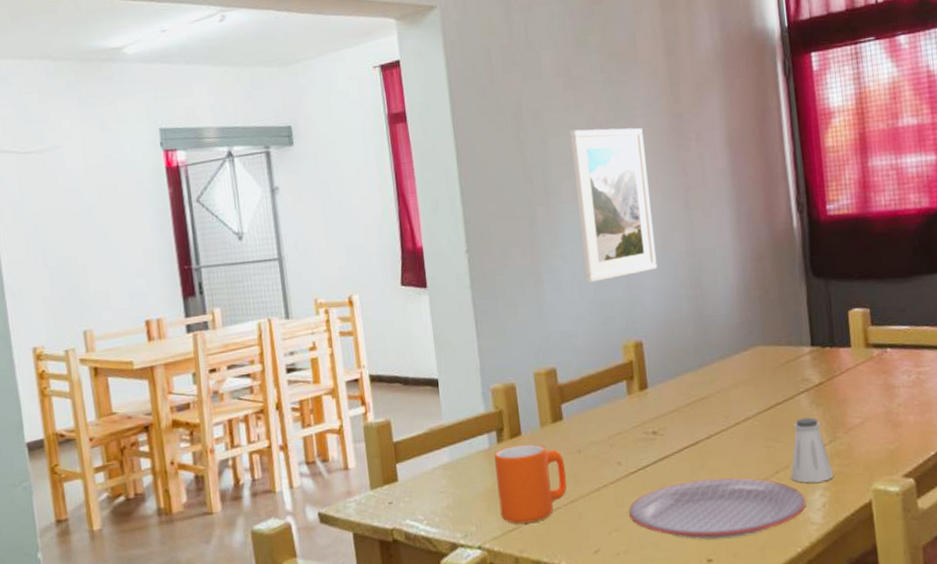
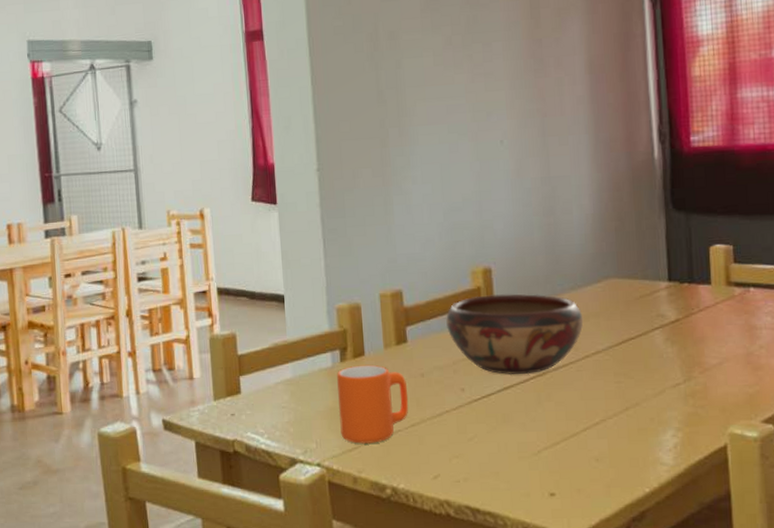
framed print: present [570,128,658,283] -> none [425,51,510,207]
decorative bowl: none [600,365,733,446] -> present [446,294,584,375]
plate: present [629,477,806,540] -> none [471,410,656,474]
saltshaker: present [791,417,833,483] -> none [641,354,687,422]

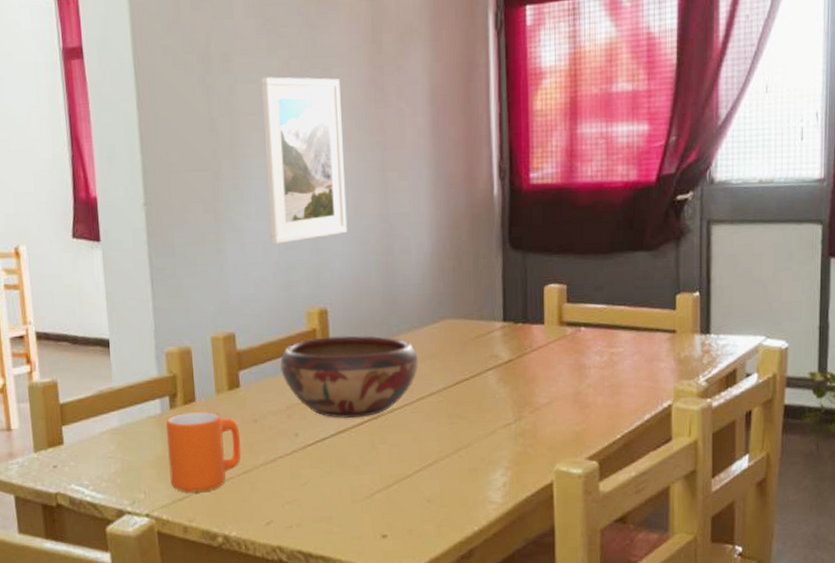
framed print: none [425,51,510,207] -> present [261,77,348,245]

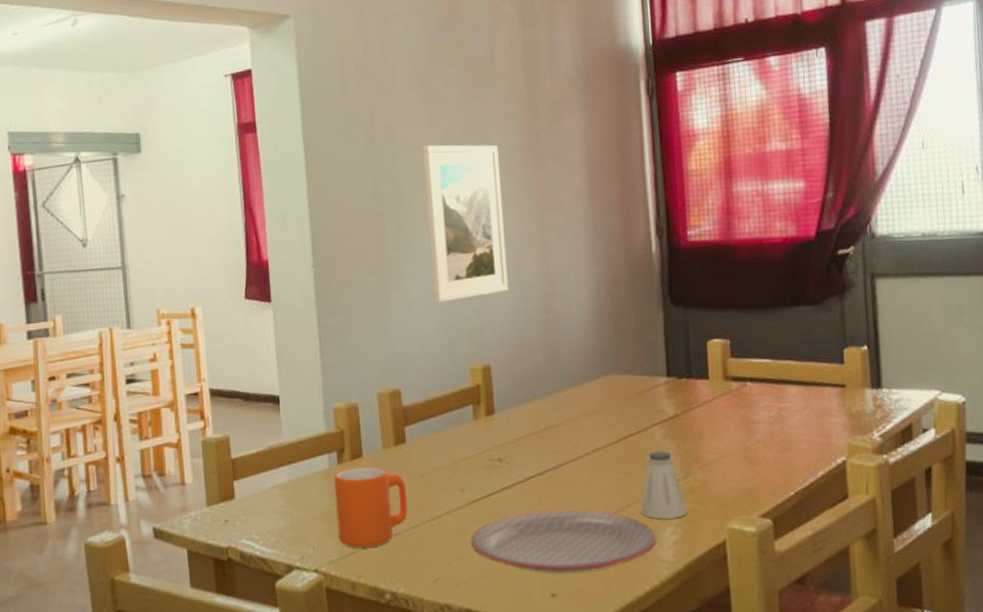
decorative bowl: present [280,335,419,419] -> none [445,391,584,475]
plate: none [304,453,486,515] -> present [471,509,657,574]
saltshaker: none [473,395,516,462] -> present [641,450,686,519]

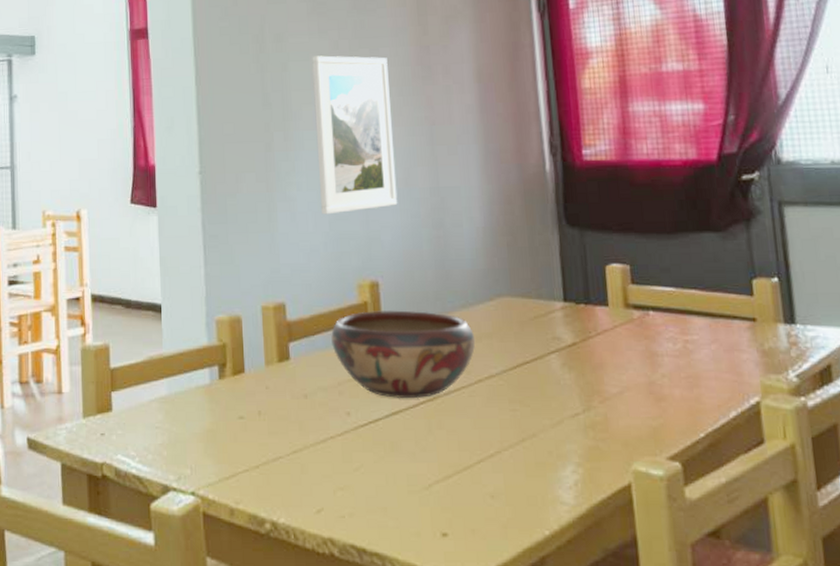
mug: present [334,466,408,548] -> none [215,383,291,471]
decorative bowl: none [445,391,584,475] -> present [331,310,476,399]
plate: present [471,509,657,574] -> none [357,439,556,511]
saltshaker: present [641,450,686,519] -> none [538,381,587,456]

